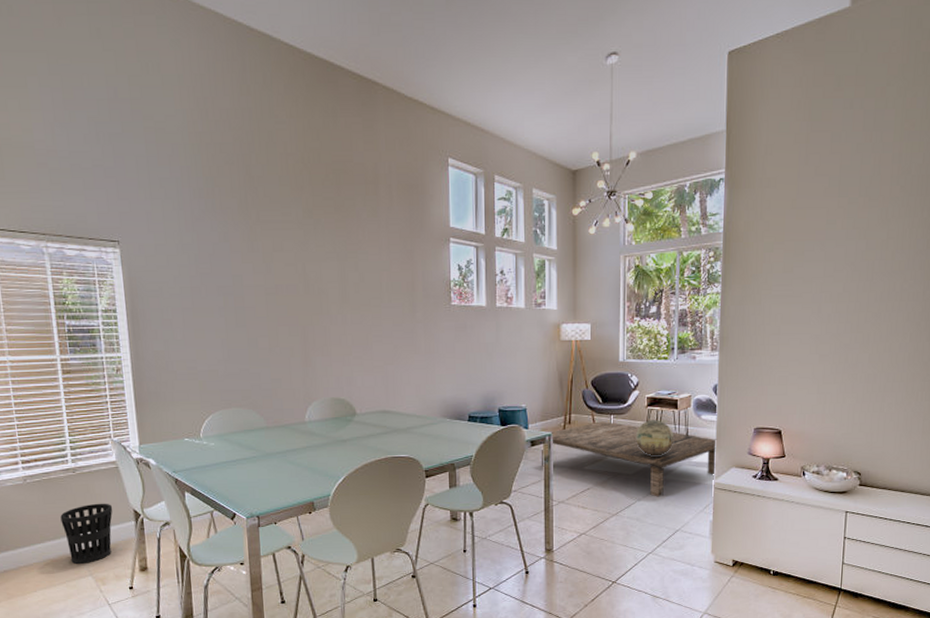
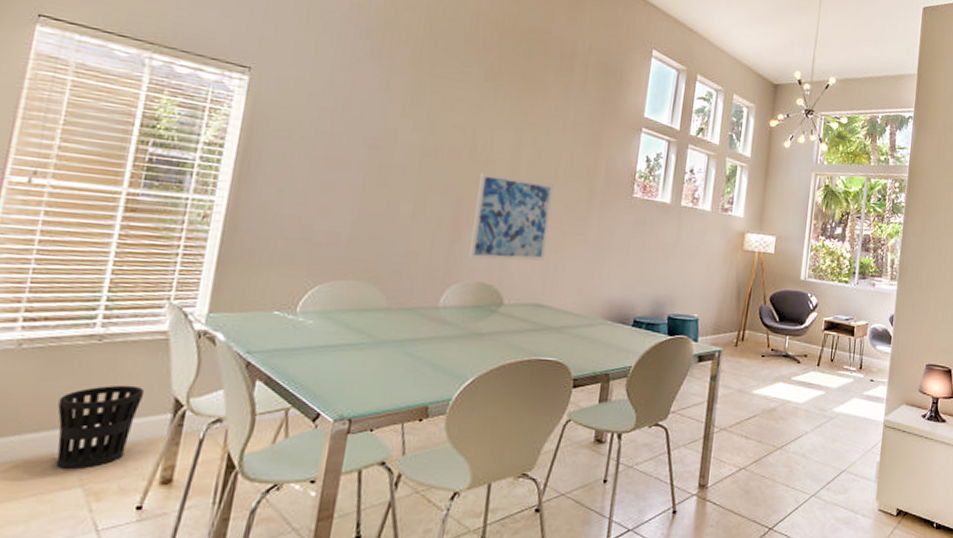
wall art: none [317,302,383,378] -> present [469,172,554,261]
coffee table: present [542,421,718,497] -> none [707,341,891,431]
decorative sphere: present [635,420,673,456] -> none [809,345,848,386]

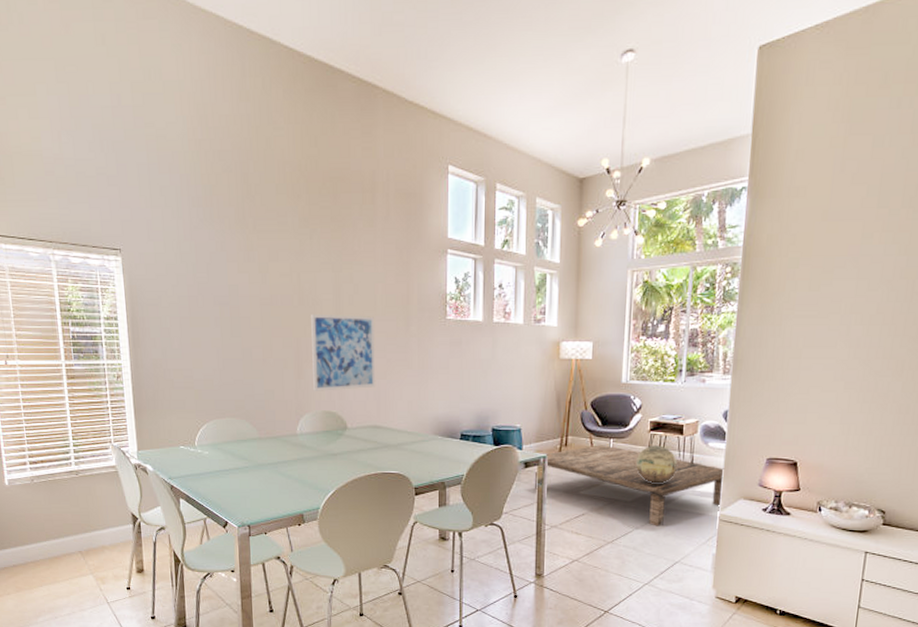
wastebasket: present [55,385,145,470] -> none [64,505,113,564]
coffee table: none [707,341,891,431] -> present [535,445,726,526]
decorative sphere: none [809,345,848,386] -> present [635,445,677,484]

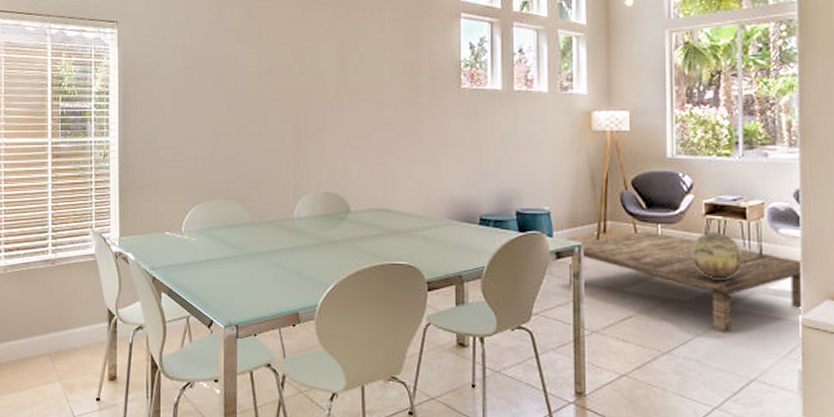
wall art: present [311,314,375,391] -> none [312,84,382,169]

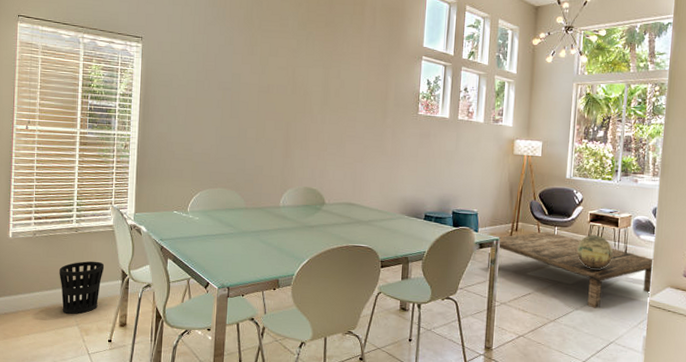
wastebasket: none [35,299,88,368] -> present [59,261,105,315]

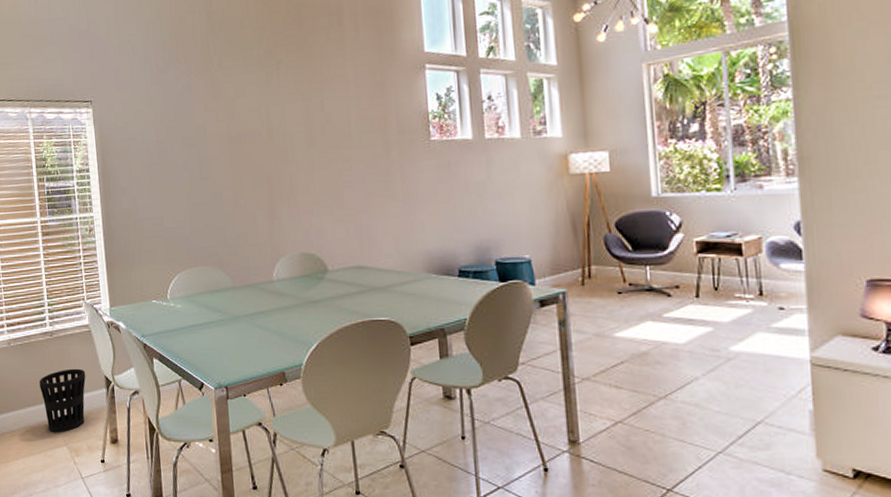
coffee table: present [488,231,655,309] -> none [555,274,809,375]
decorative sphere: present [576,235,613,270] -> none [683,271,741,320]

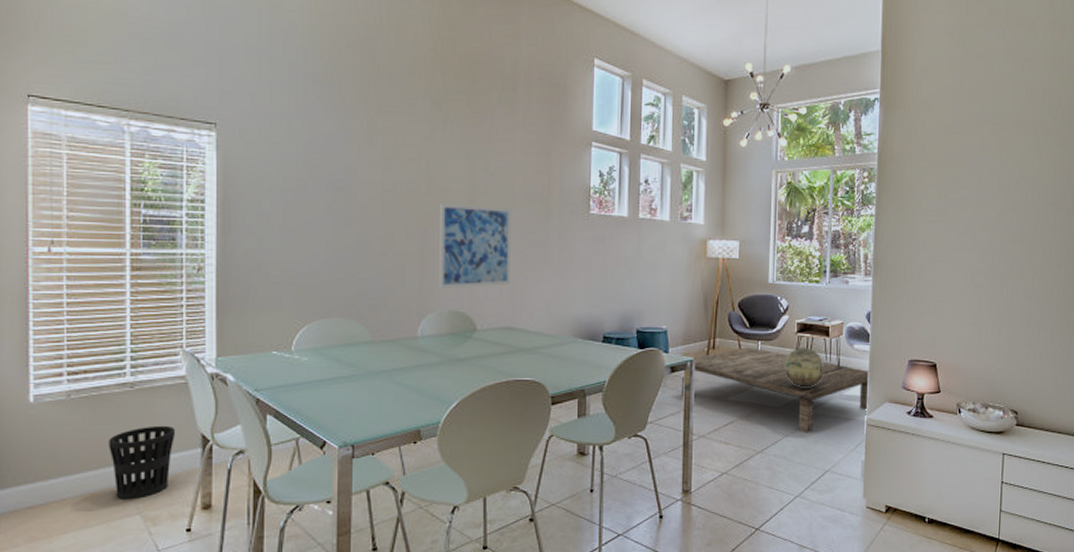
wall art: none [282,144,356,232] -> present [439,203,511,288]
coffee table: none [555,274,809,375] -> present [682,347,871,433]
decorative sphere: none [683,271,741,320] -> present [783,348,824,388]

